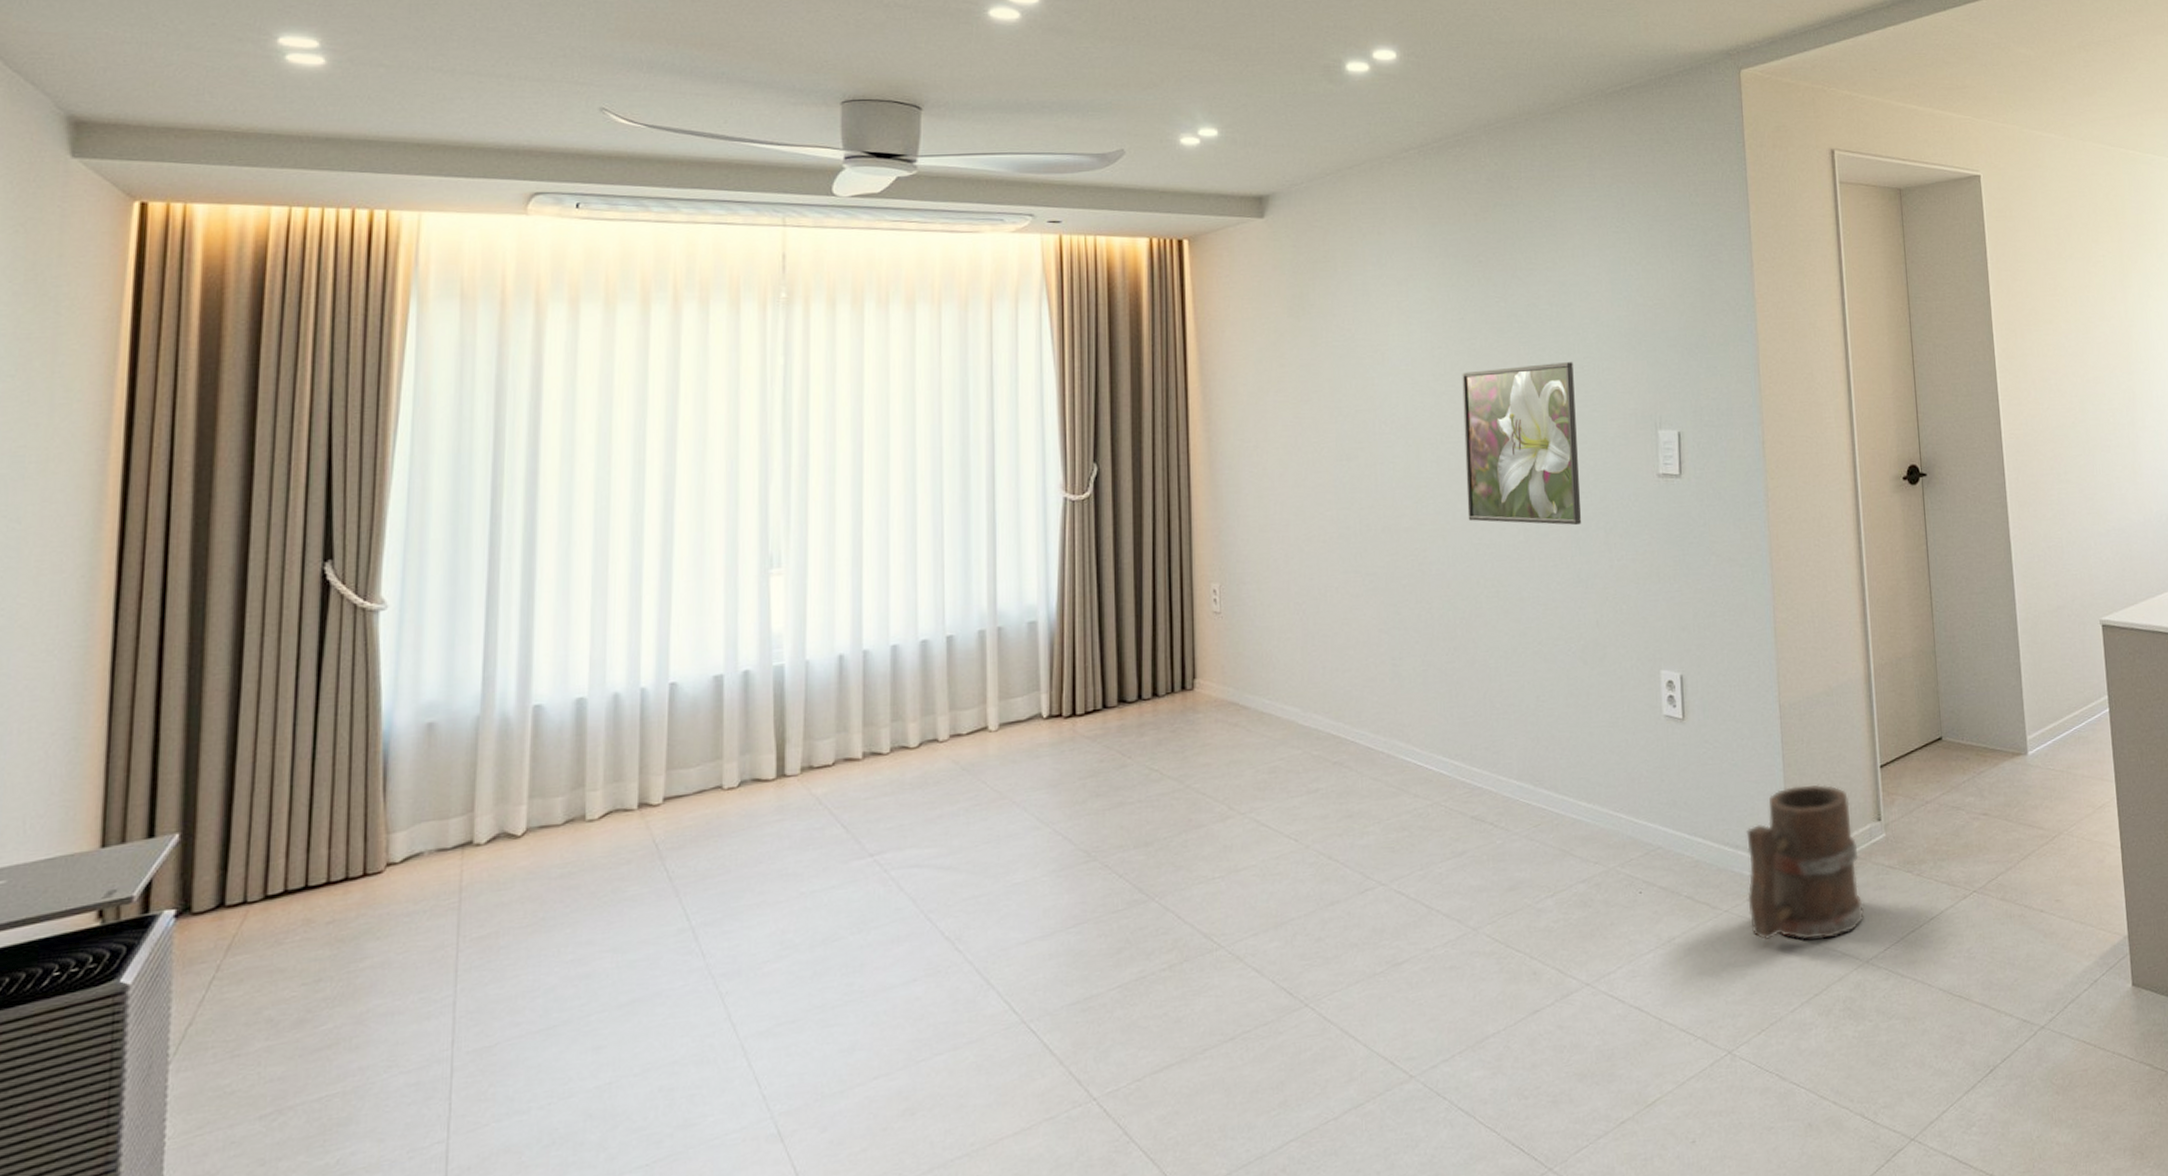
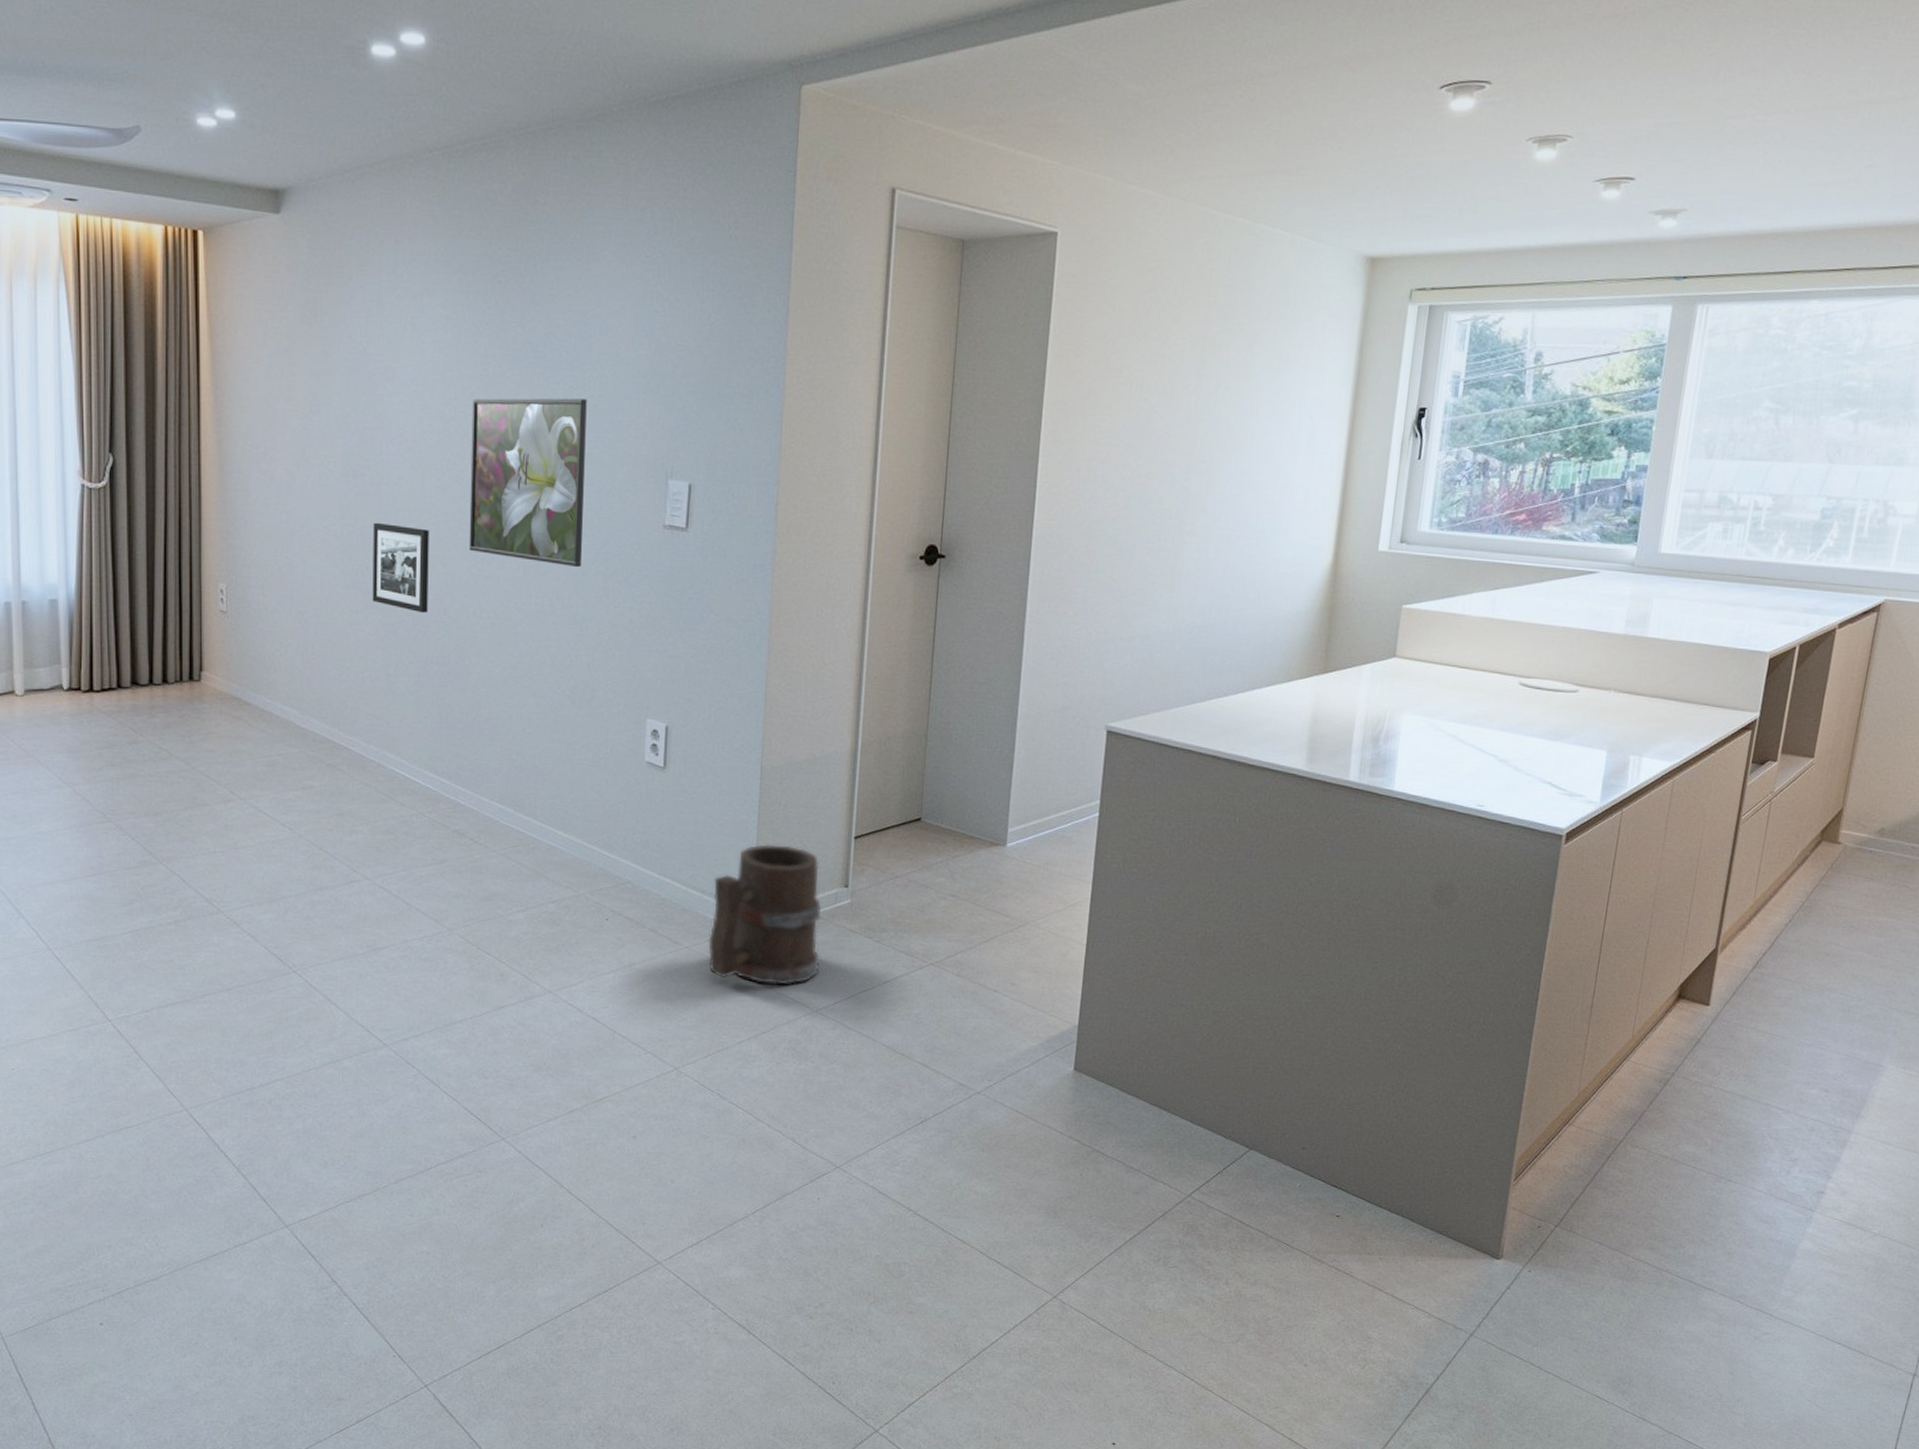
picture frame: none [1370,502,1430,590] -> present [372,522,429,614]

